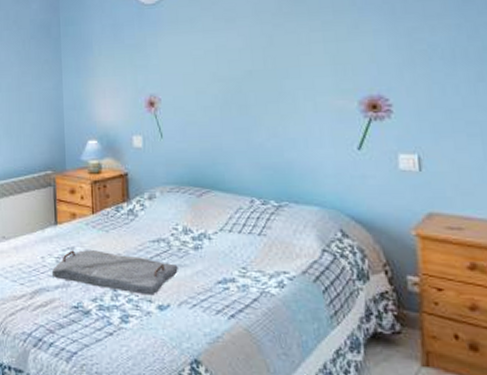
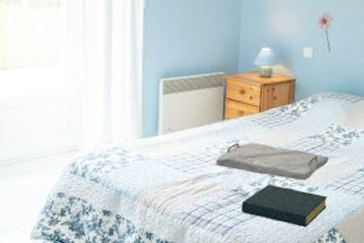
hardback book: none [83,299,184,357] -> present [241,183,327,228]

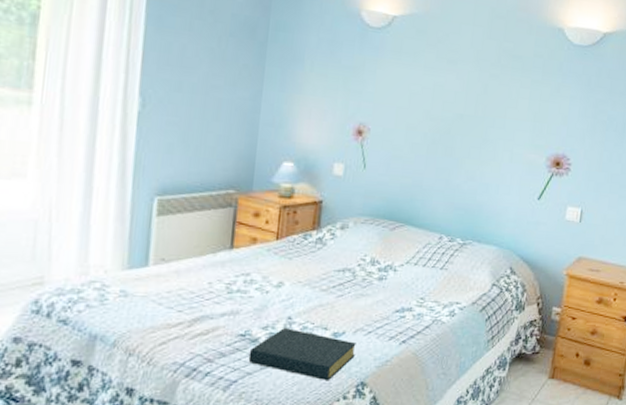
serving tray: present [215,143,329,181] -> none [218,276,360,323]

